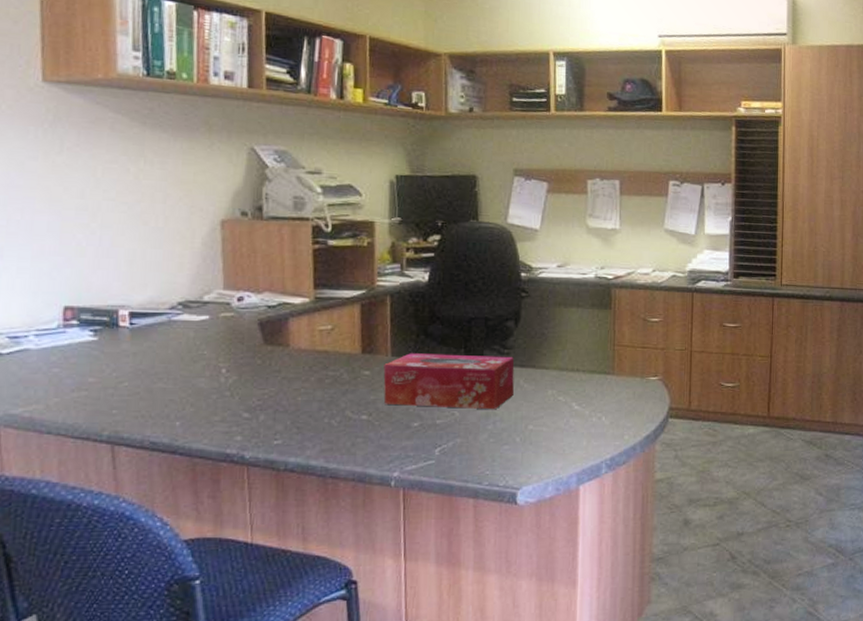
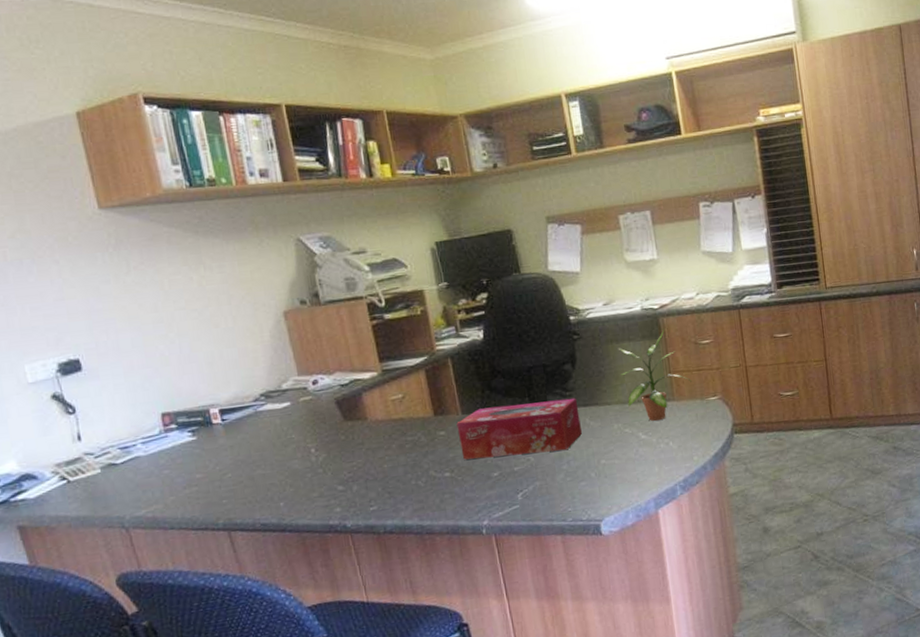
potted plant: none [564,301,635,392] -> present [619,330,693,421]

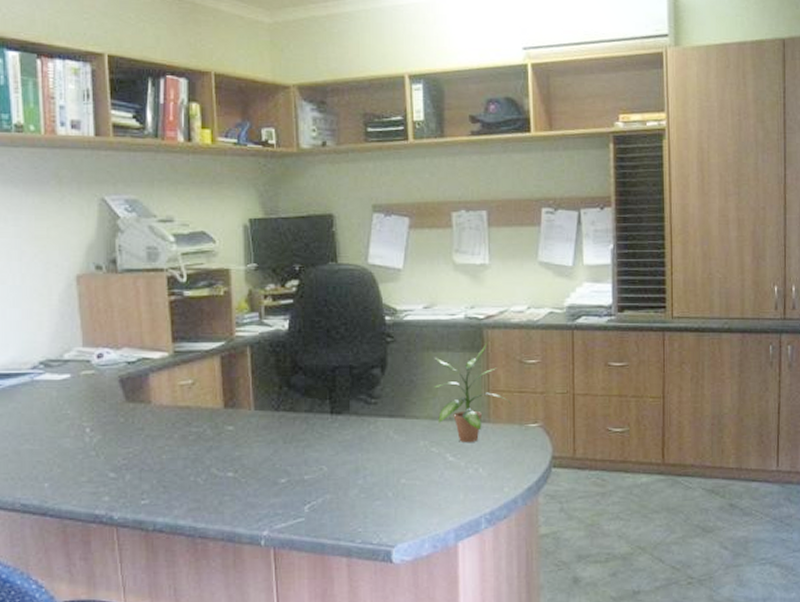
tissue box: present [456,397,582,460] -> none [247,405,383,464]

